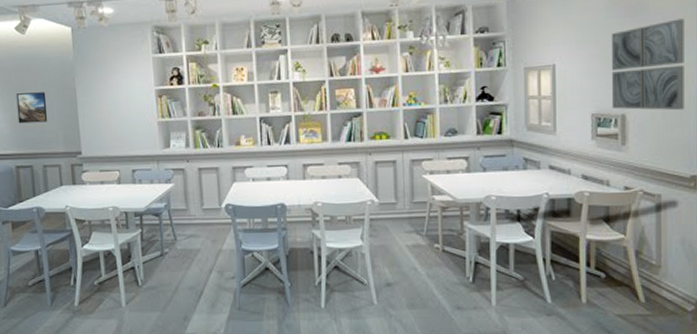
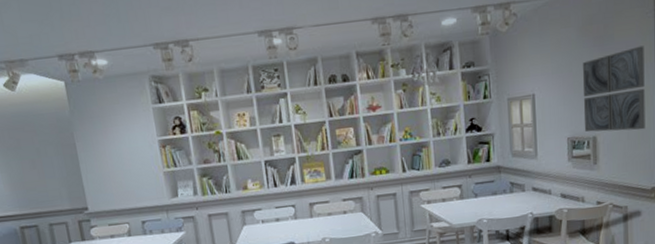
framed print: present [16,92,48,124] -> none [12,149,49,184]

